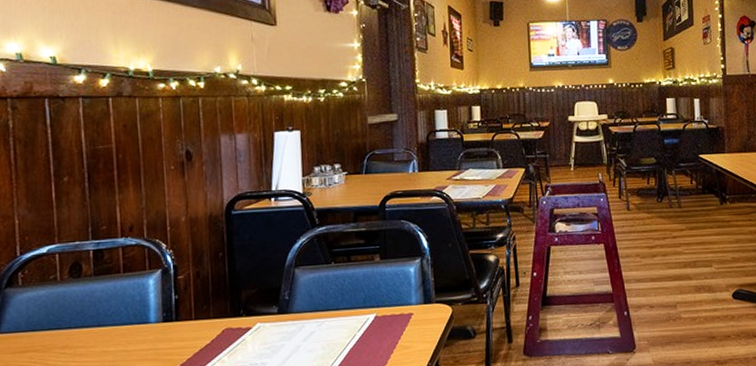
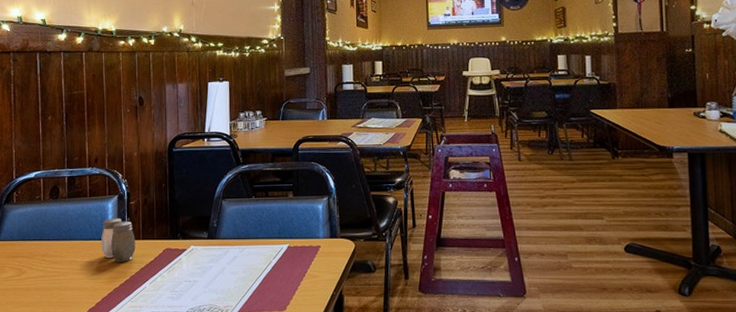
salt and pepper shaker: none [141,295,187,349] -> present [101,217,136,262]

